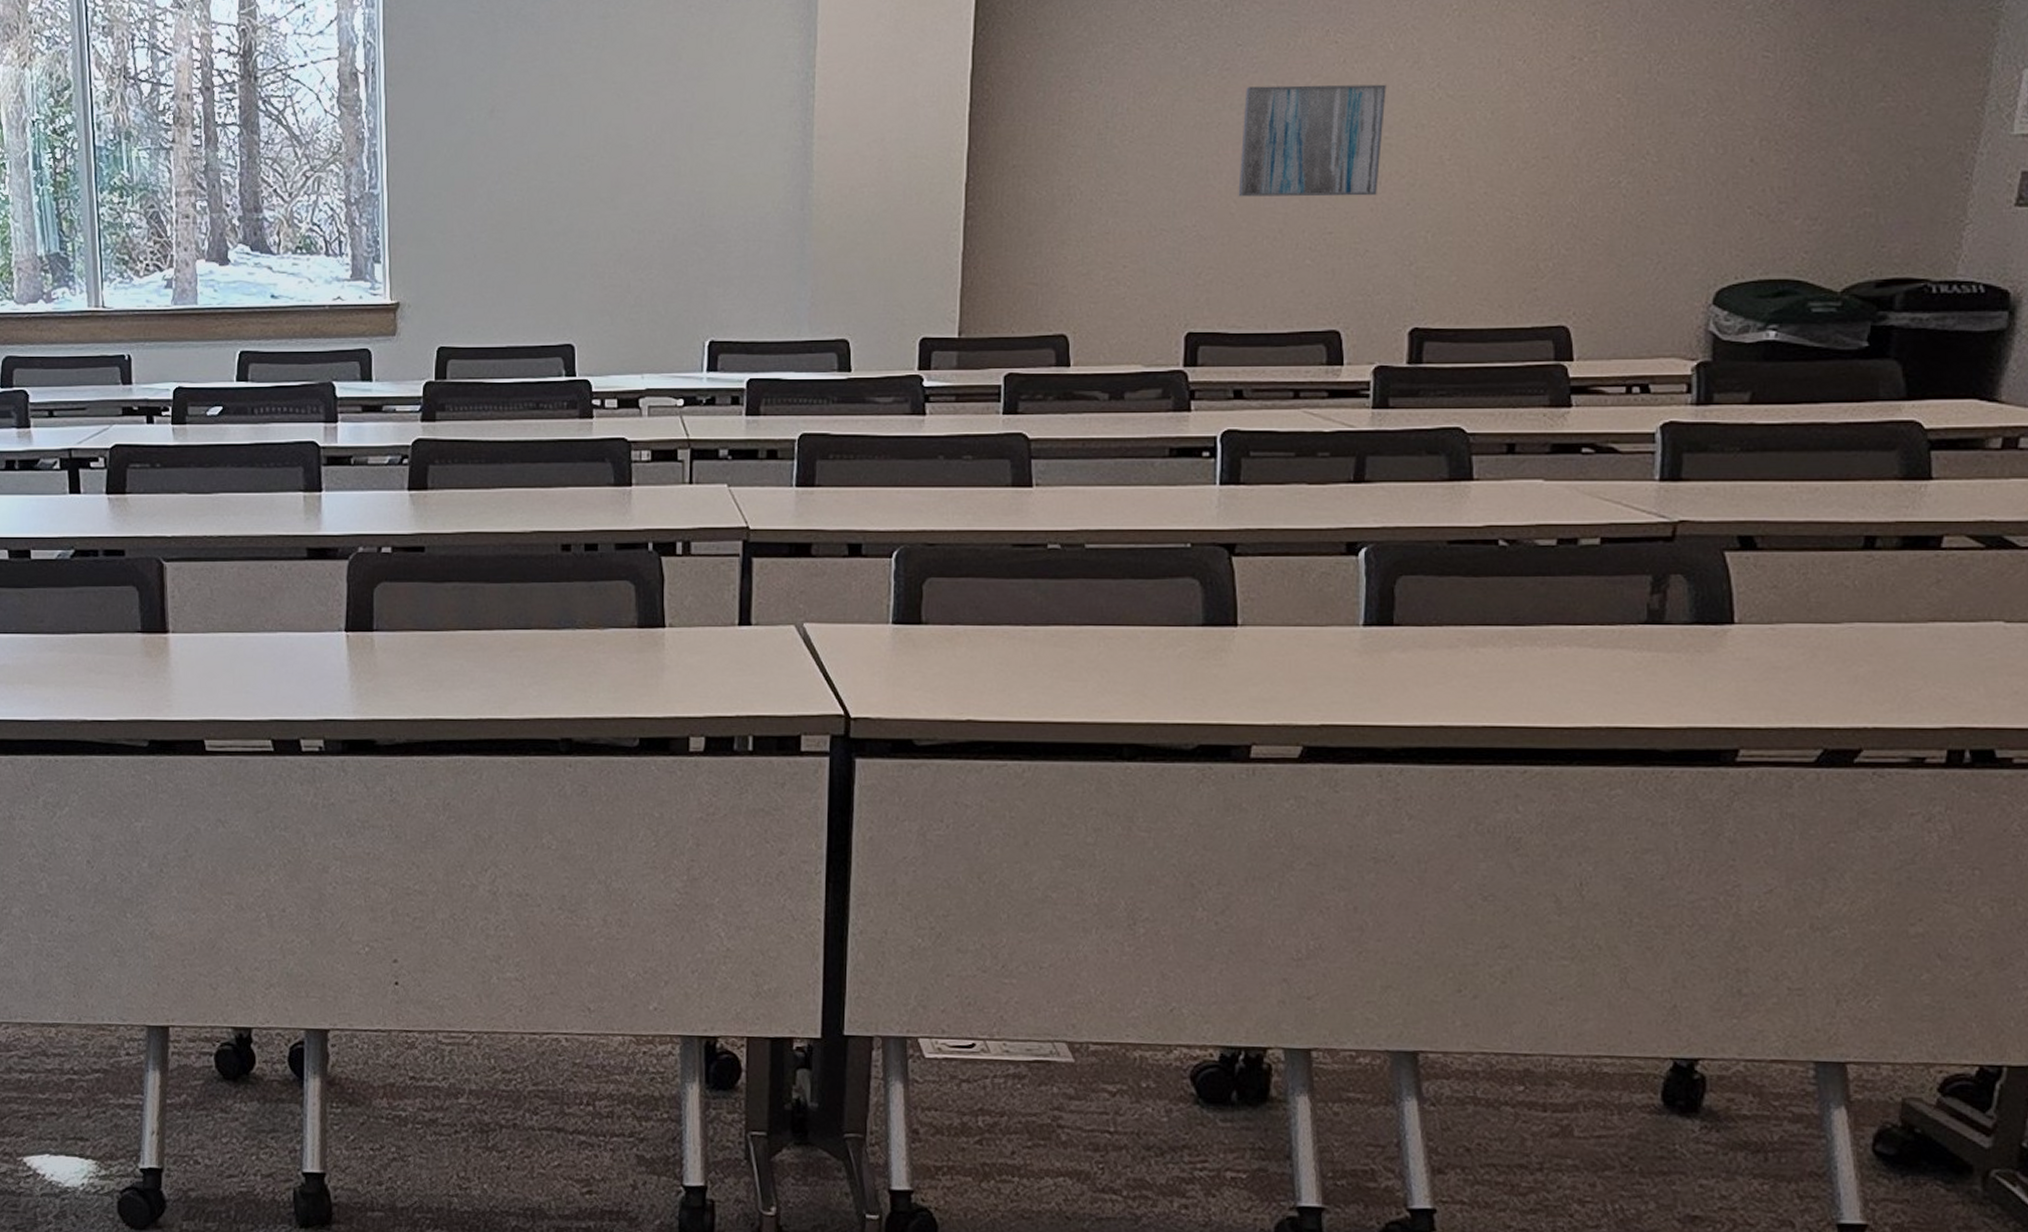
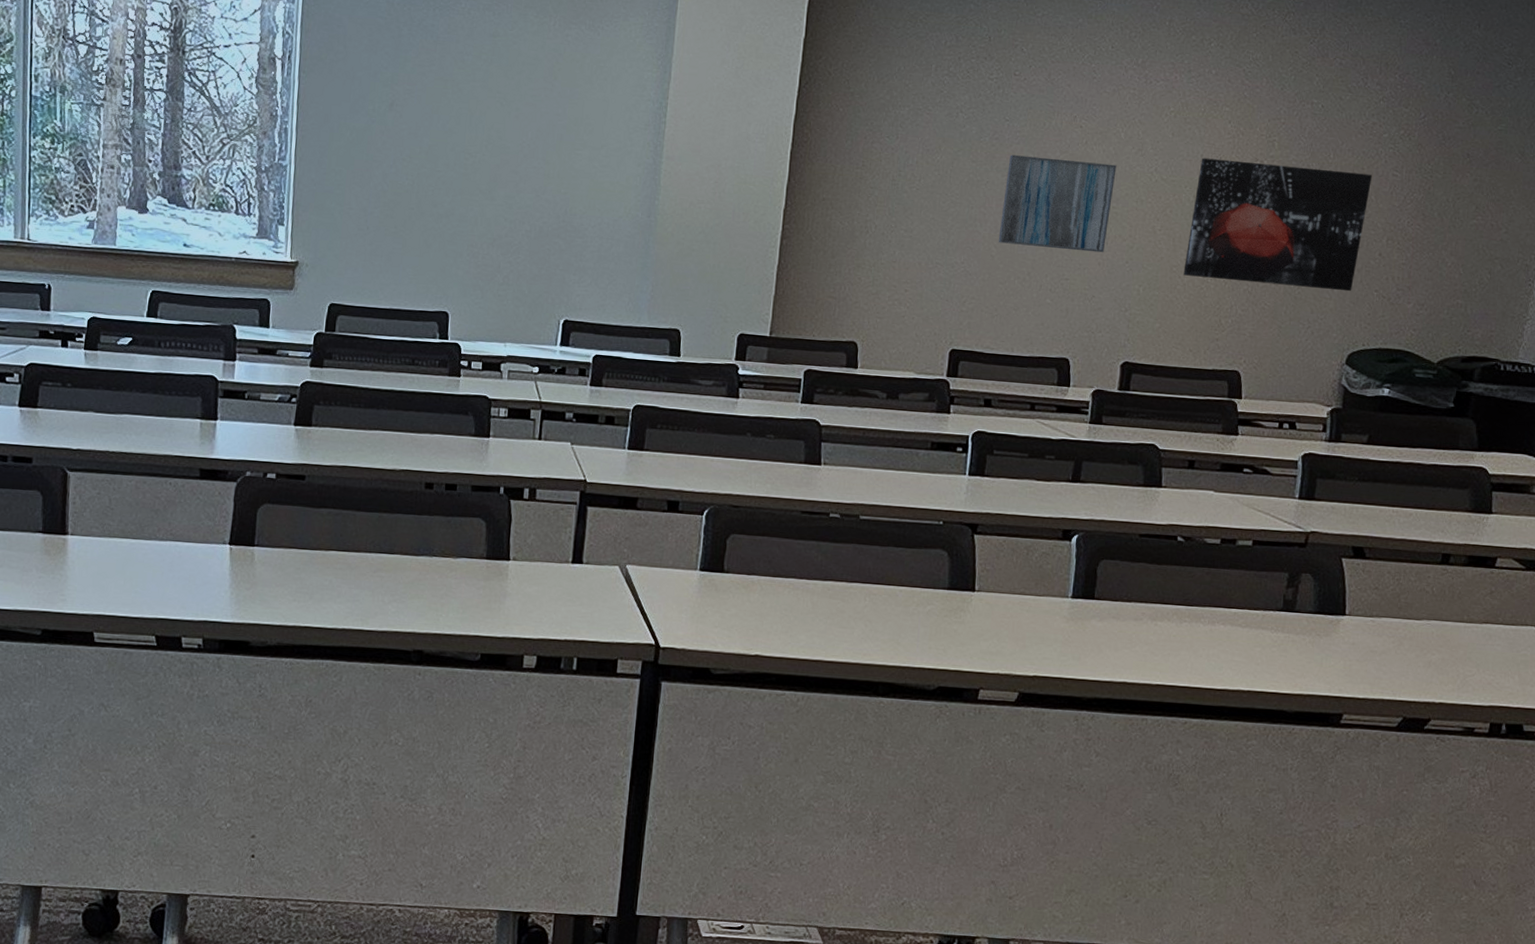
wall art: none [1484,59,1735,214] -> present [1183,158,1373,292]

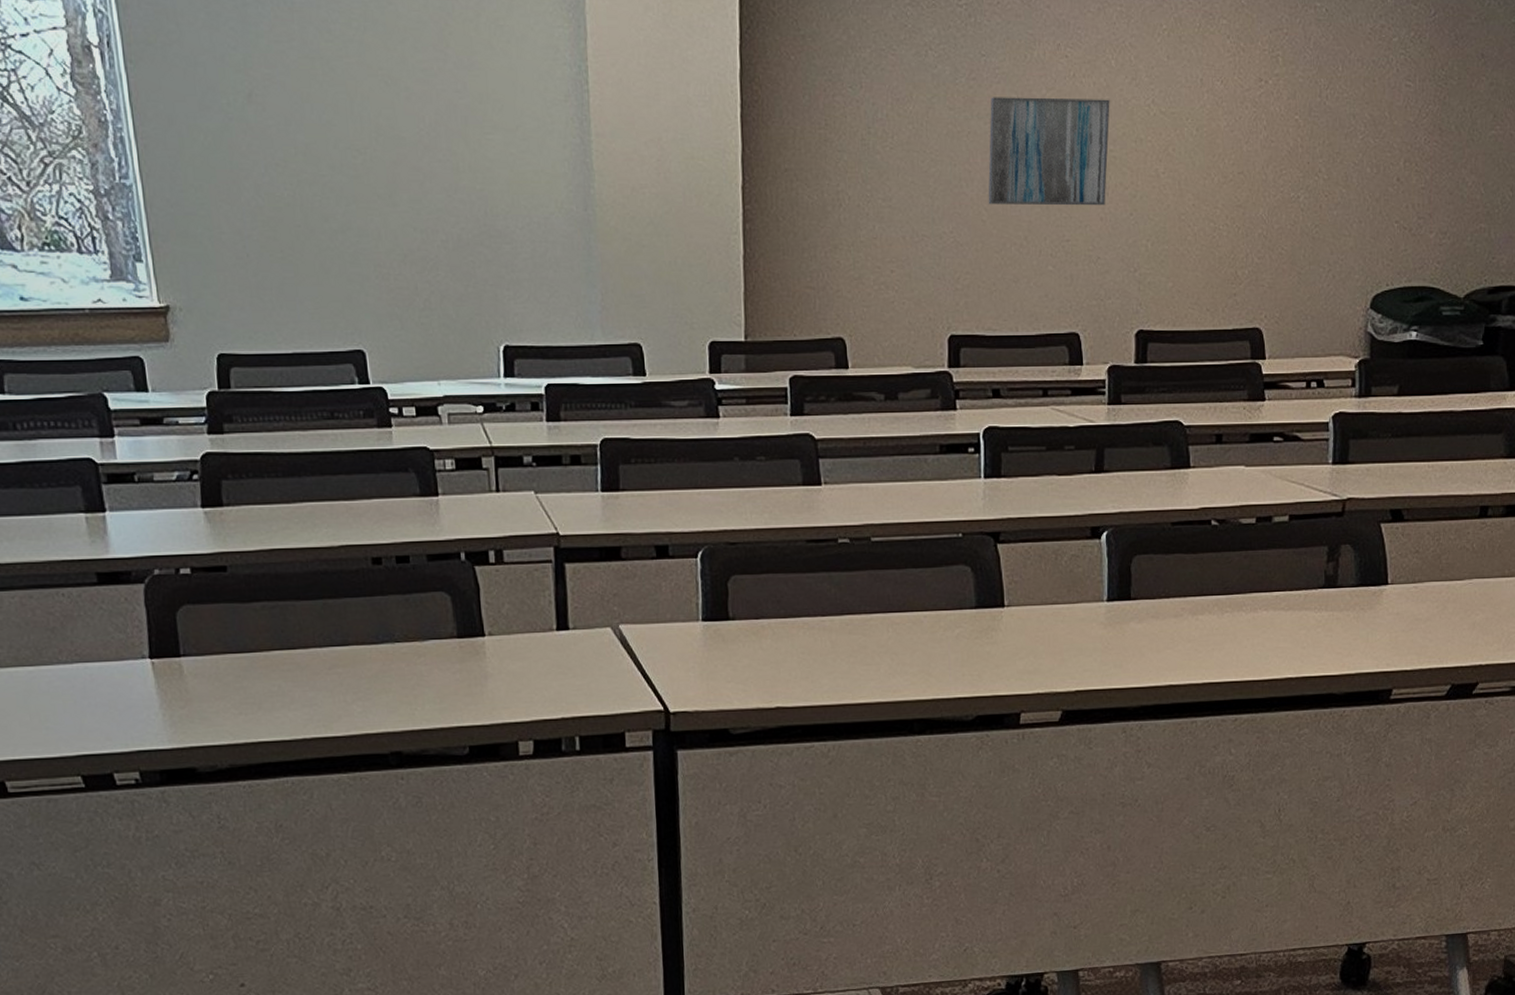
wall art: present [1183,158,1373,292] -> none [1193,82,1385,226]

